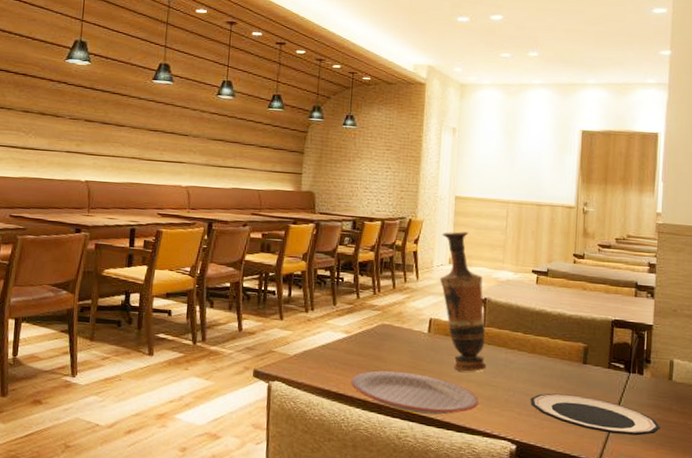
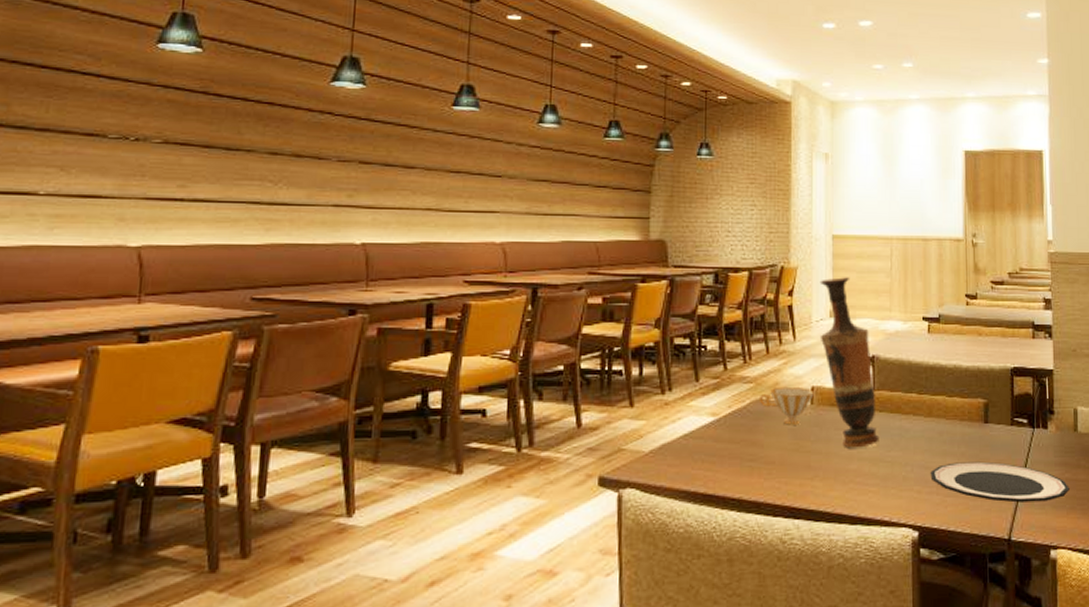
plate: present [351,370,479,415] -> none [722,457,874,508]
teacup: none [384,316,433,348] -> present [758,386,815,425]

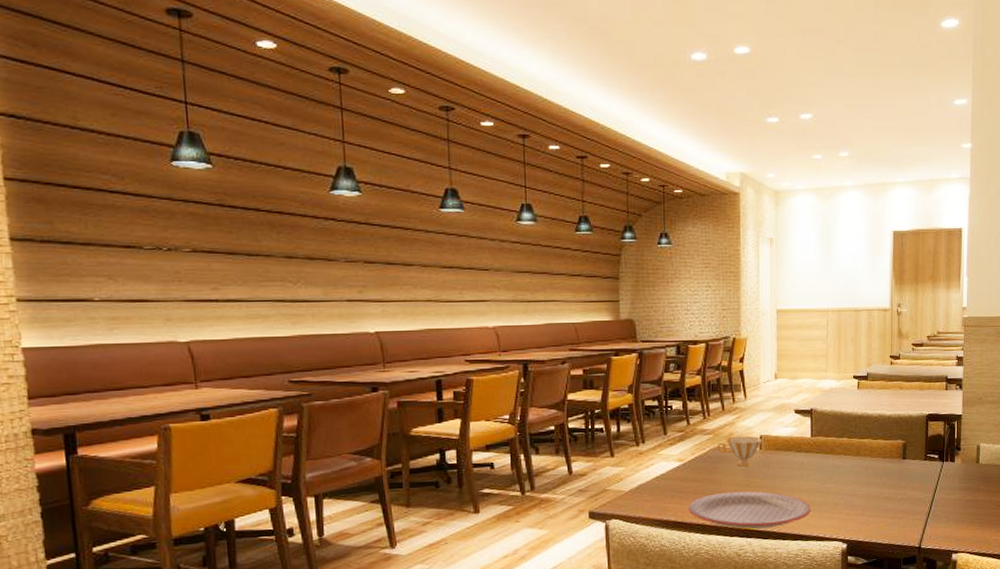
plate: none [722,457,874,508] -> present [688,491,812,530]
vase: present [820,277,880,448] -> none [766,345,816,483]
plate: present [930,461,1070,503] -> none [857,489,970,520]

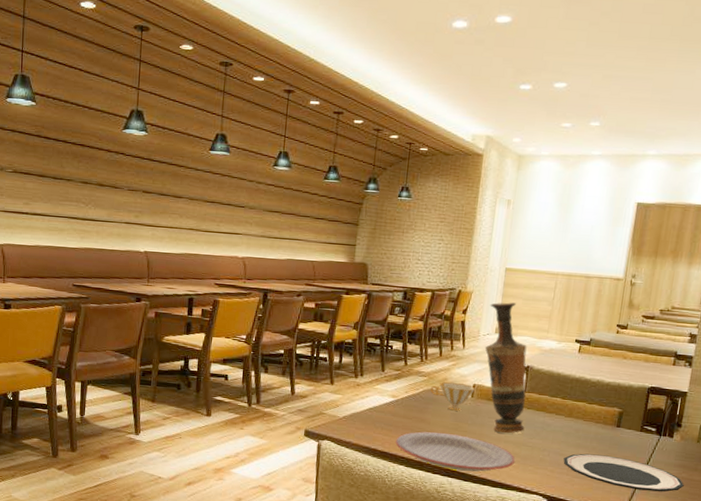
vase: none [766,345,816,483] -> present [485,302,527,434]
plate: none [857,489,970,520] -> present [563,453,684,492]

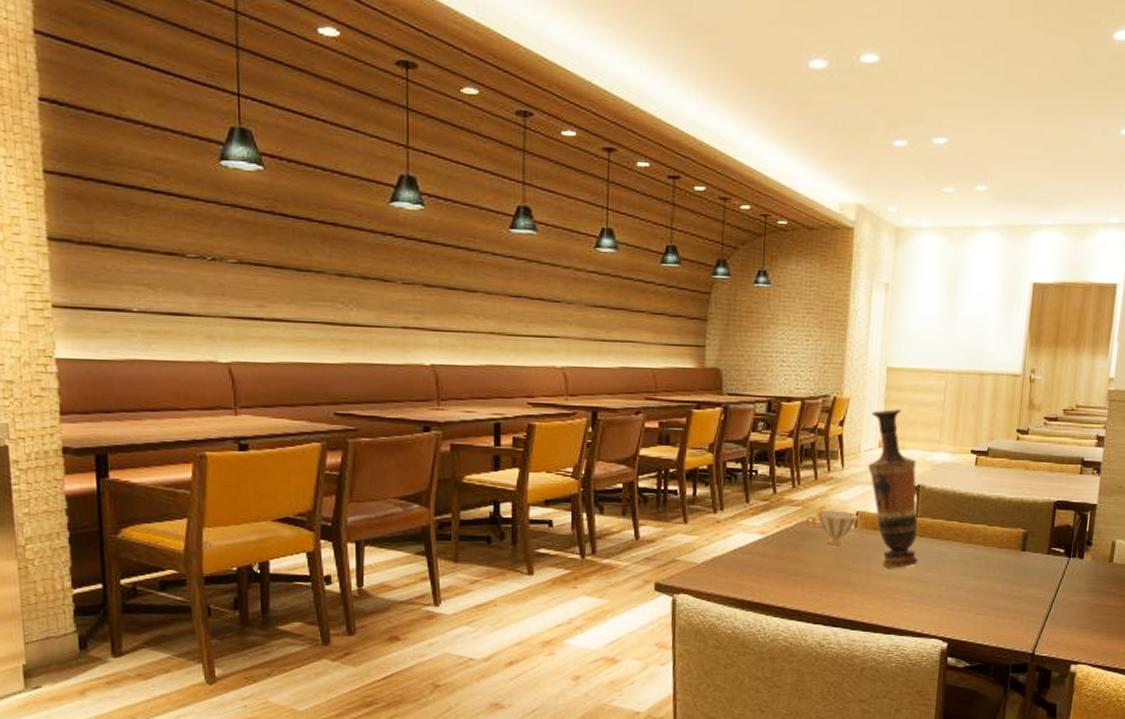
plate: present [395,431,516,472] -> none [767,573,910,618]
plate: present [563,453,684,492] -> none [964,585,1097,623]

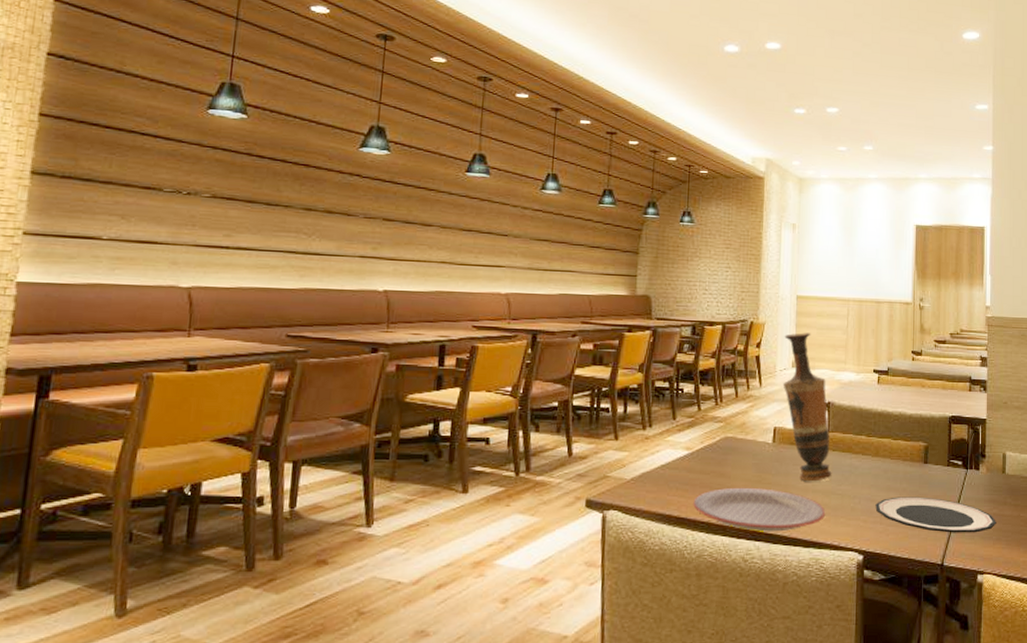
plate: none [767,573,910,618] -> present [693,487,826,532]
teacup: present [805,510,860,545] -> none [727,426,777,460]
plate: none [964,585,1097,623] -> present [875,497,996,533]

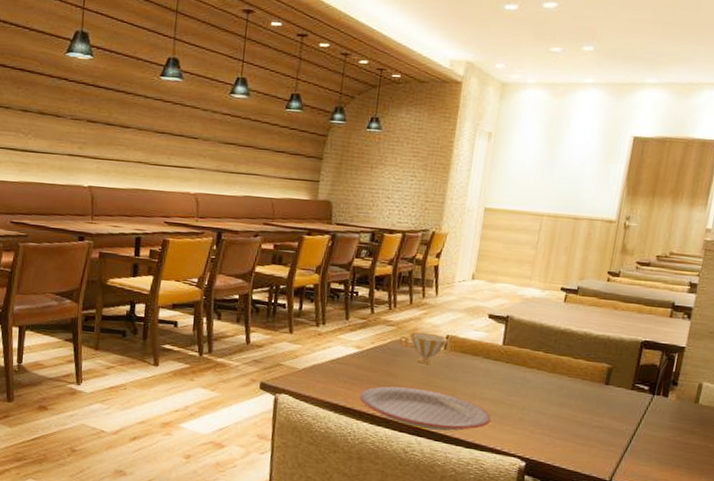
teacup: none [727,426,777,460] -> present [398,332,449,364]
vase: present [782,333,832,482] -> none [460,245,507,390]
plate: present [875,497,996,533] -> none [544,413,679,457]

